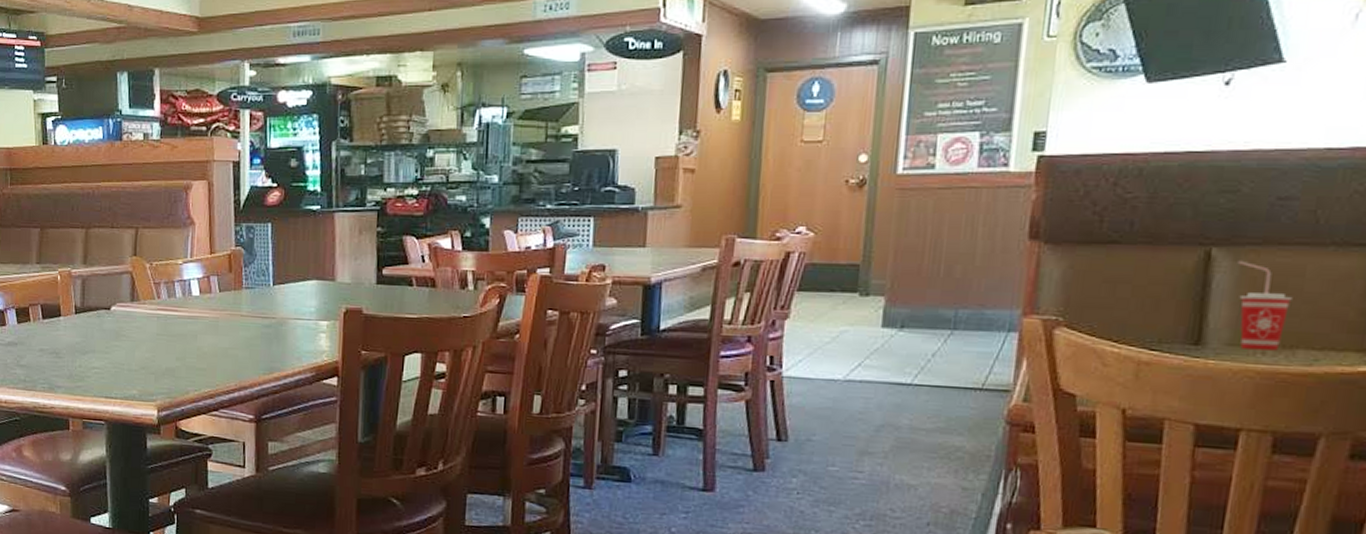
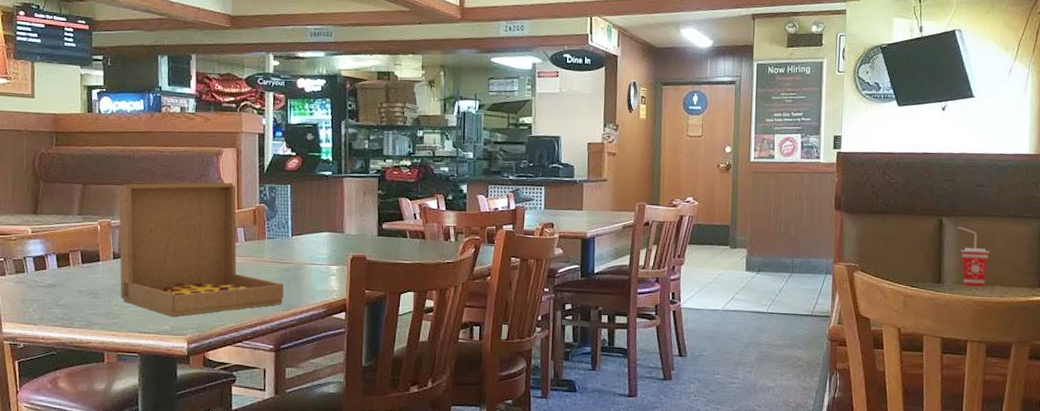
pizza box: none [78,222,265,381] -> present [118,182,284,317]

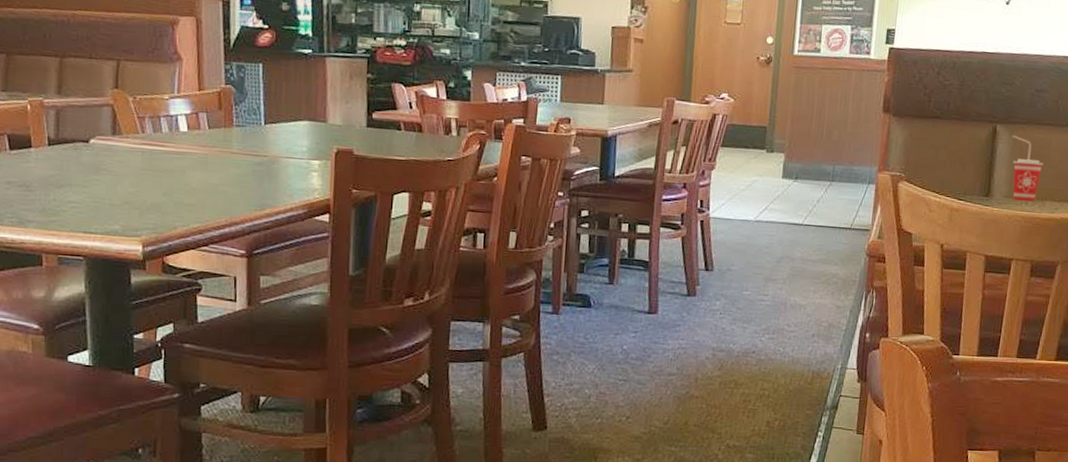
pizza box: present [118,182,284,317] -> none [51,55,257,216]

